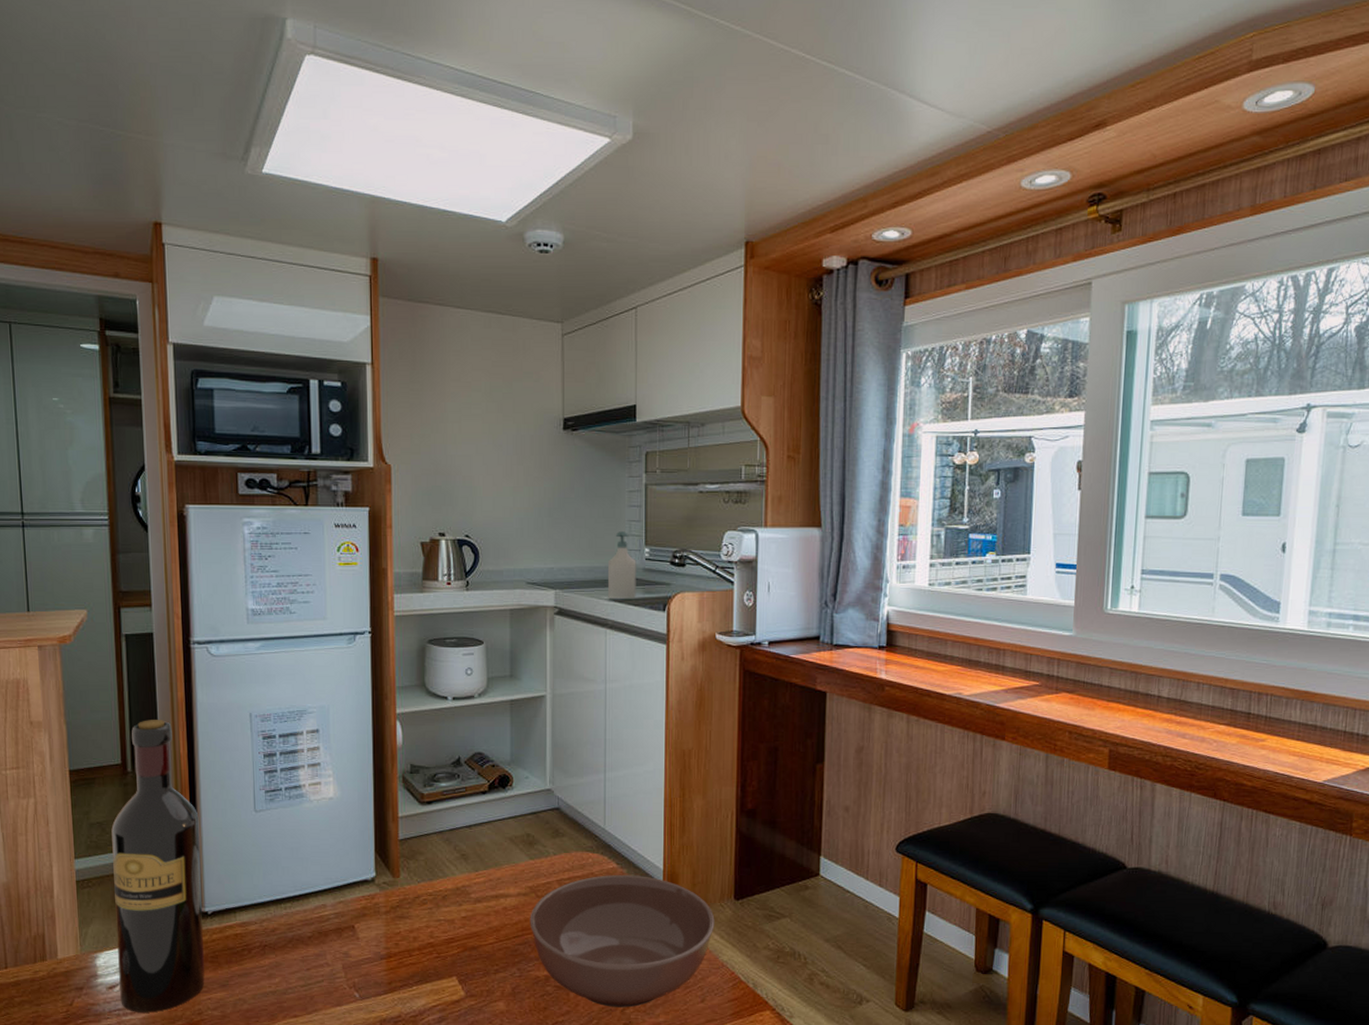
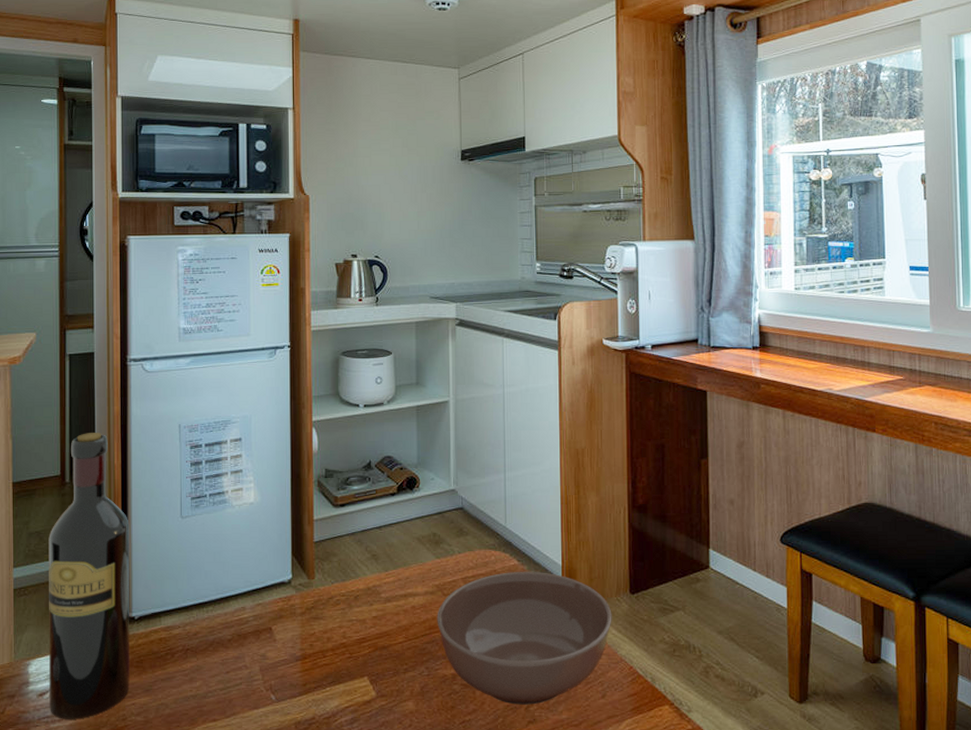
soap bottle: present [607,531,636,599] -> none [503,249,529,310]

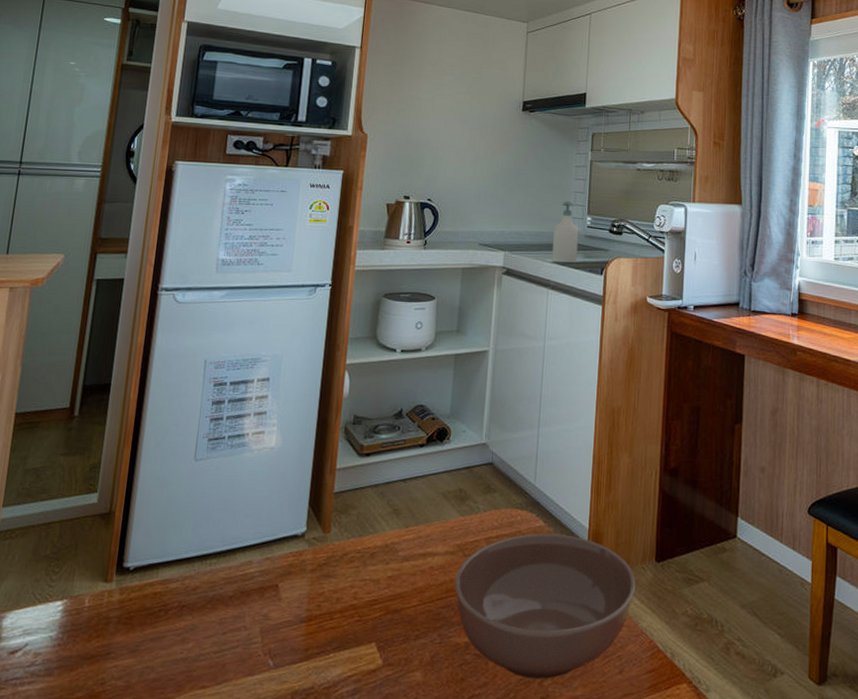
wine bottle: present [48,433,130,719] -> none [20,363,138,682]
soap bottle: none [503,249,529,310] -> present [552,201,579,263]

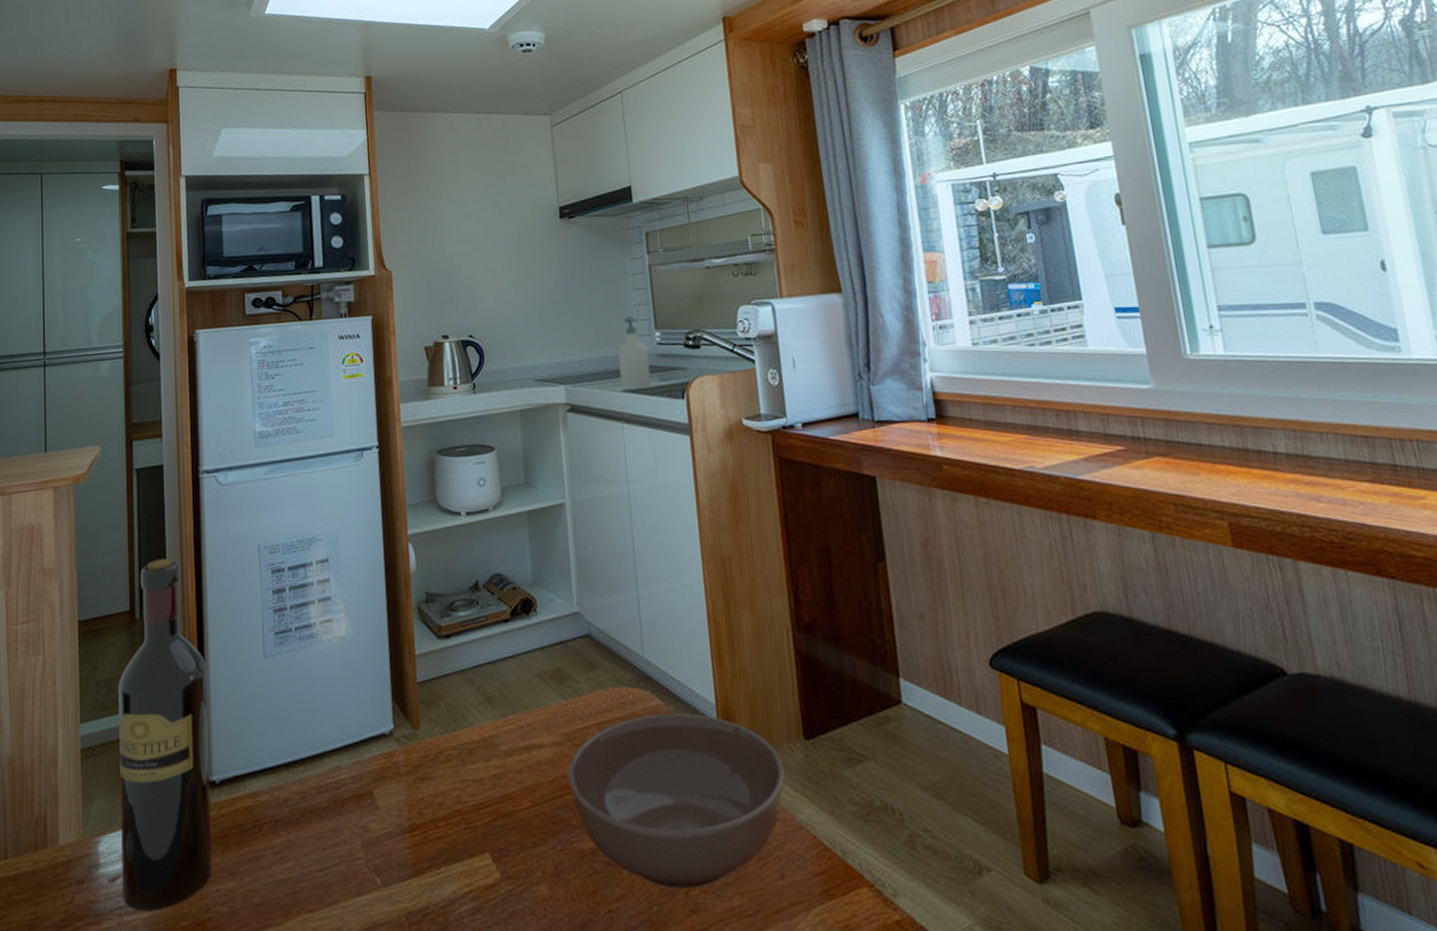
wine bottle: none [20,363,138,682] -> present [118,559,212,911]

